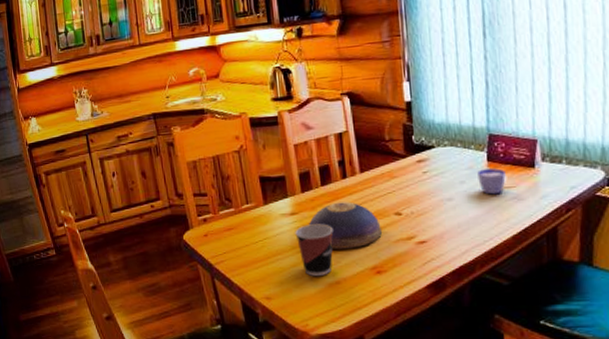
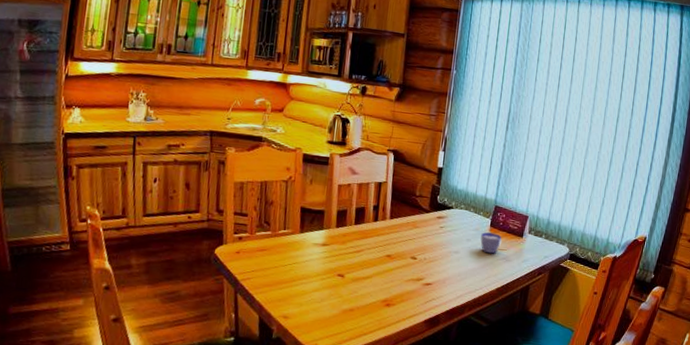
cup: present [295,224,333,276] -> none [322,256,357,302]
decorative bowl: present [309,202,382,249] -> none [337,240,398,282]

